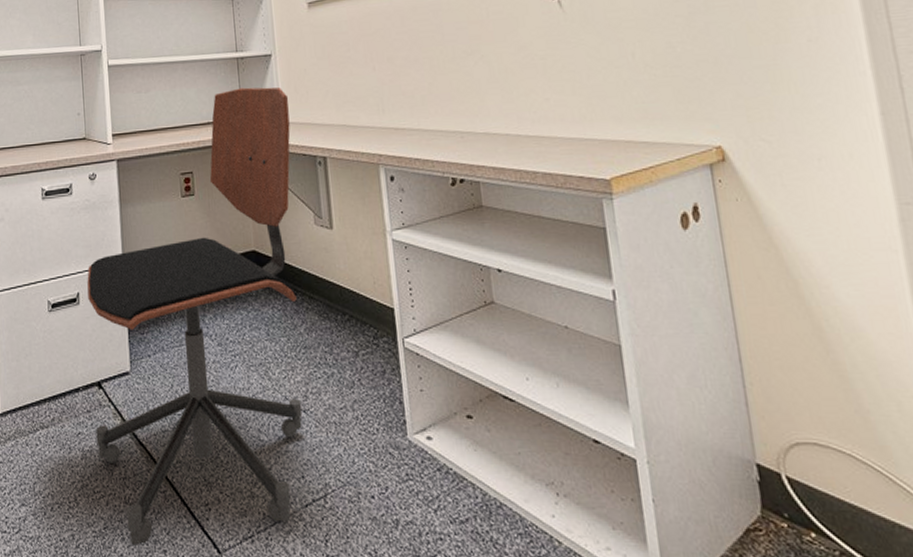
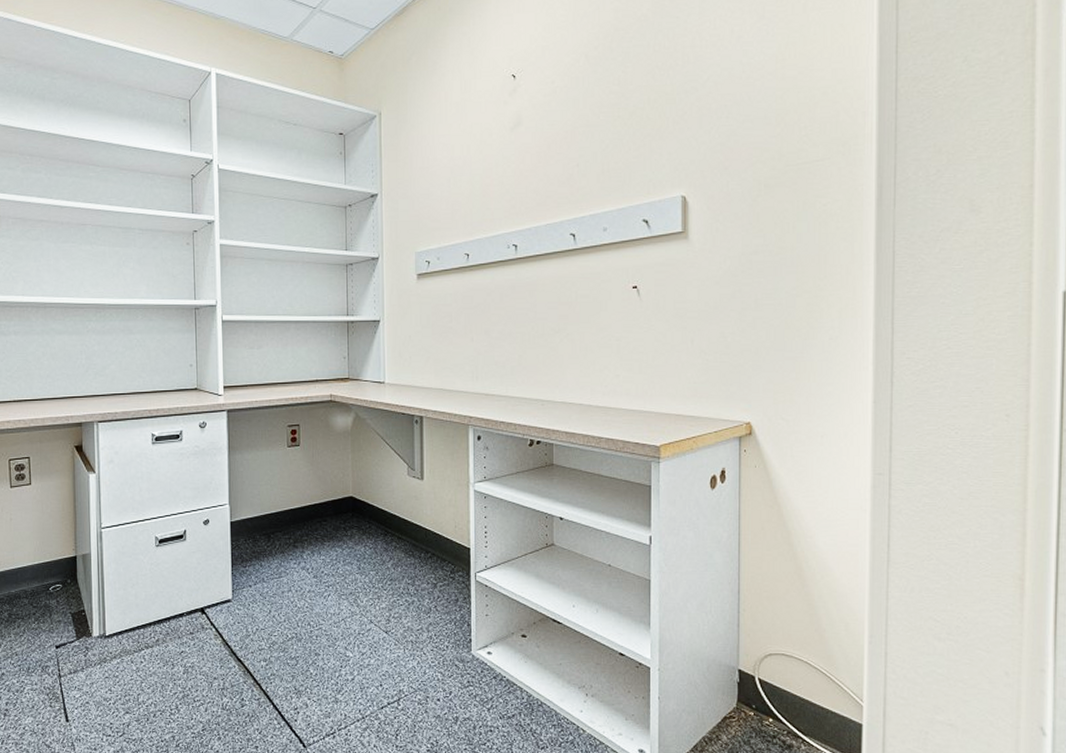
office chair: present [87,87,303,545] -> none [194,349,393,743]

